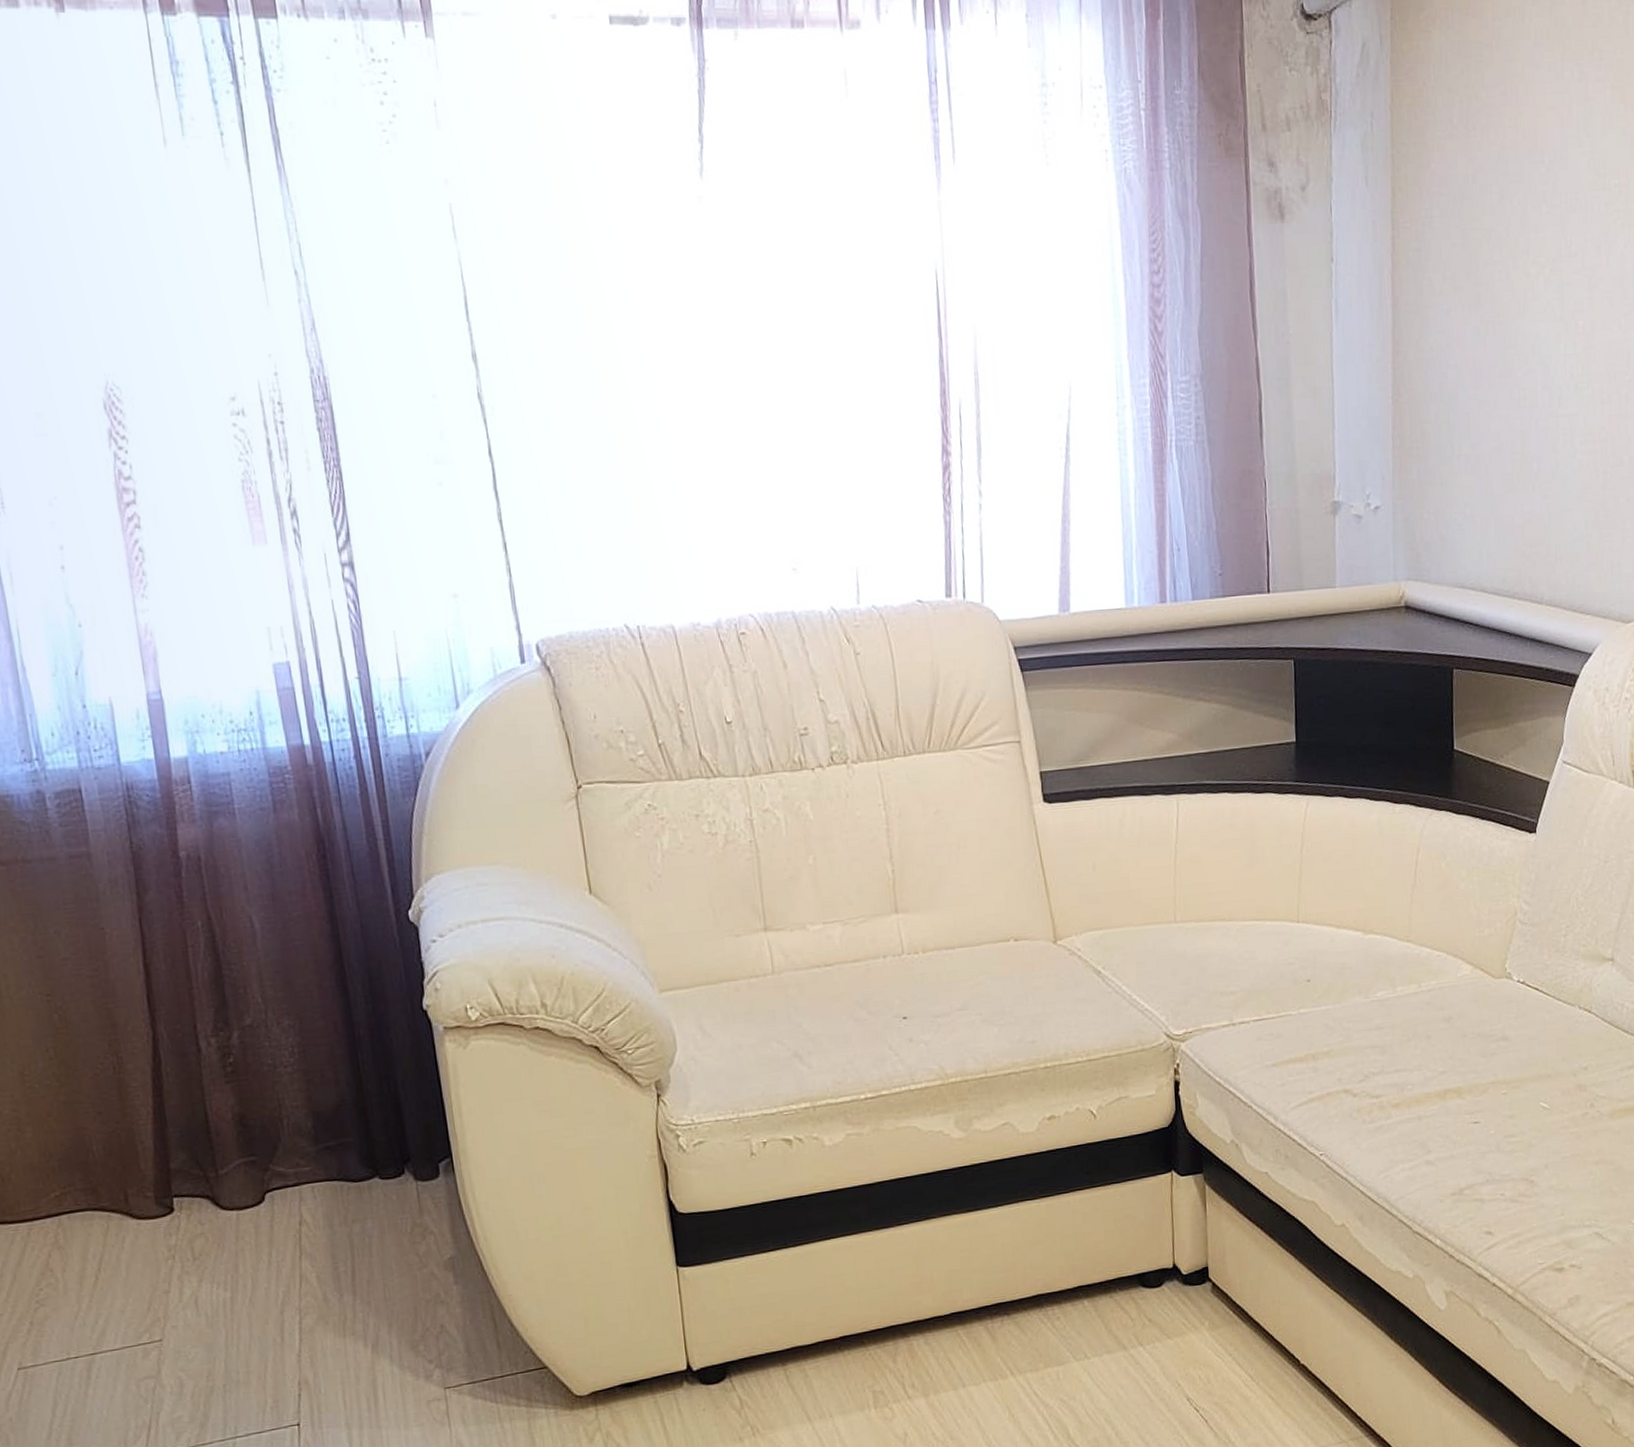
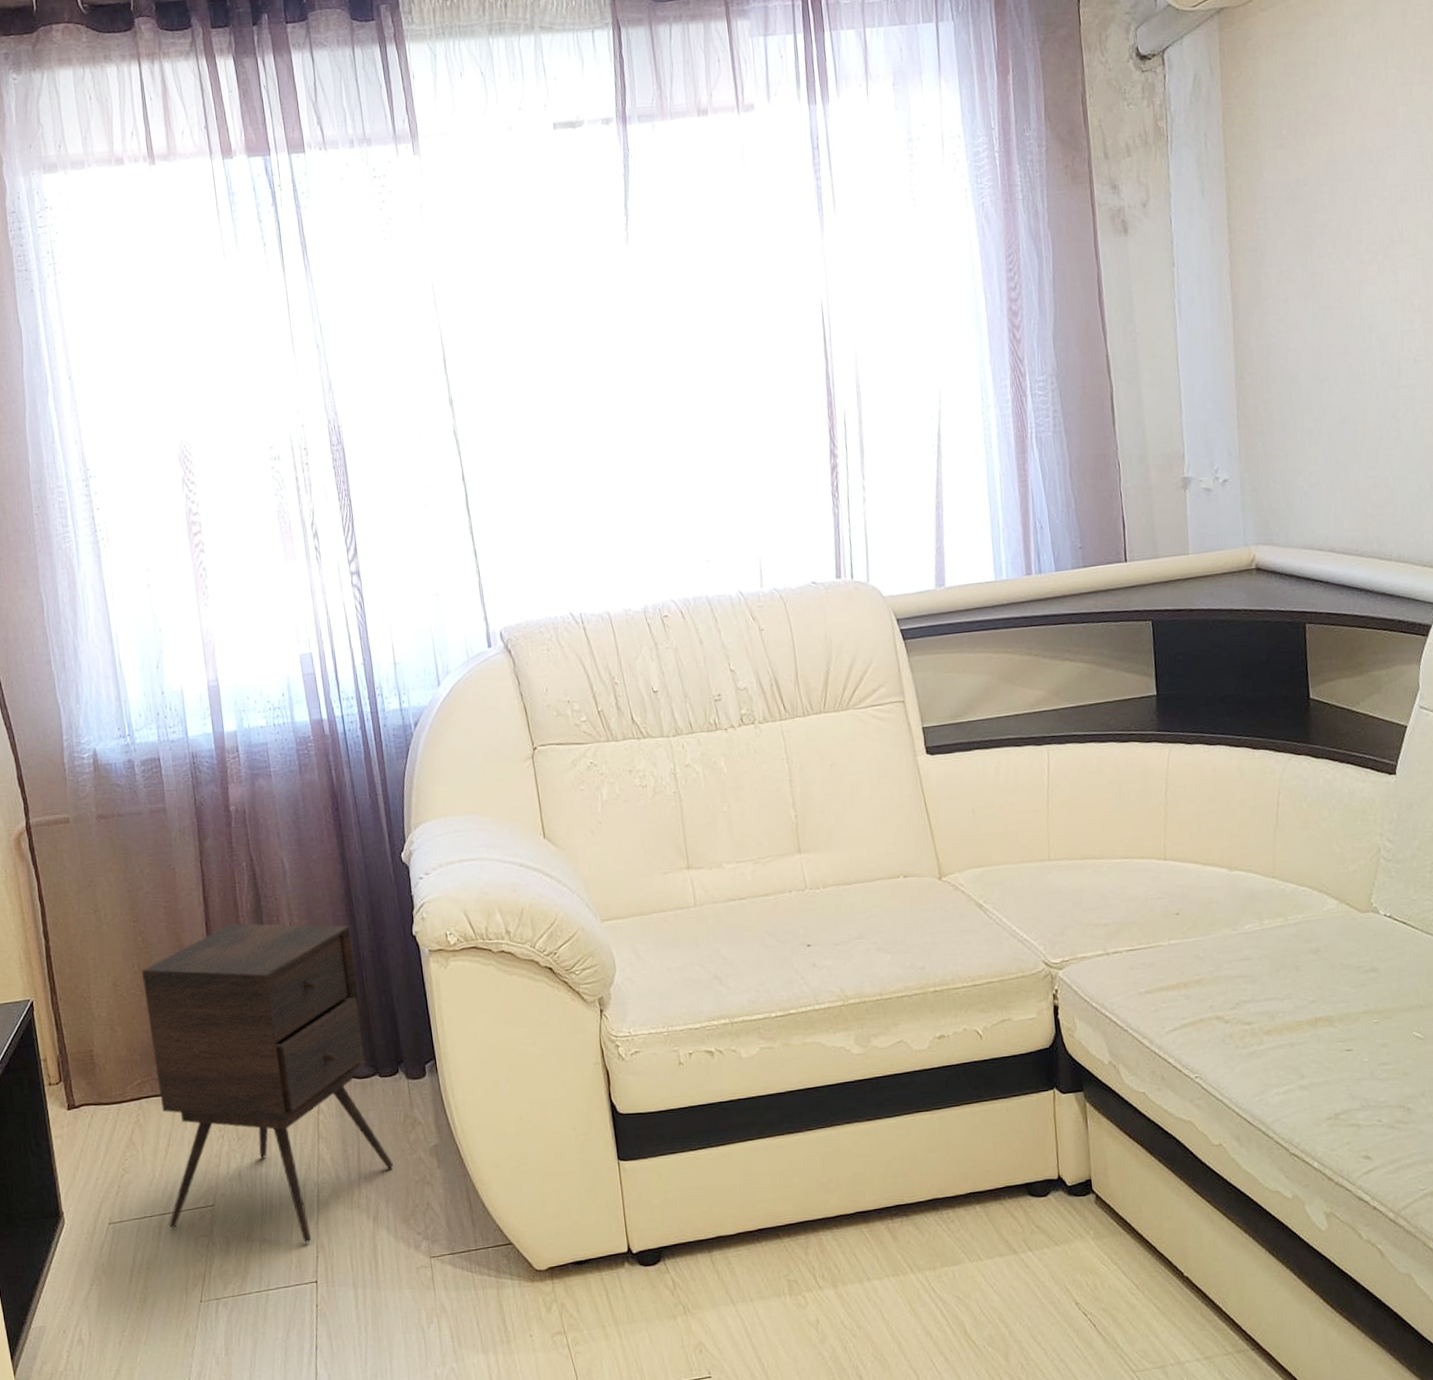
side table: none [59,996,398,1379] -> present [141,923,393,1243]

